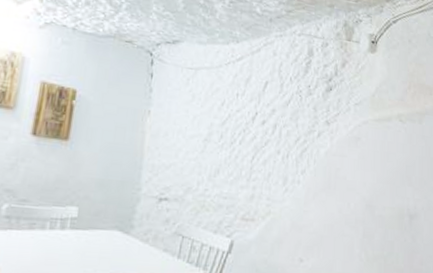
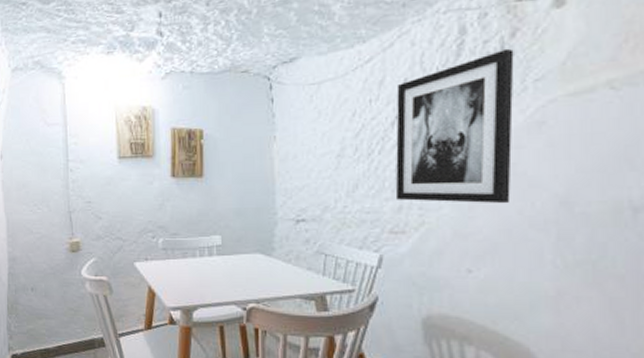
wall art: none [249,74,343,203] -> present [395,48,514,204]

